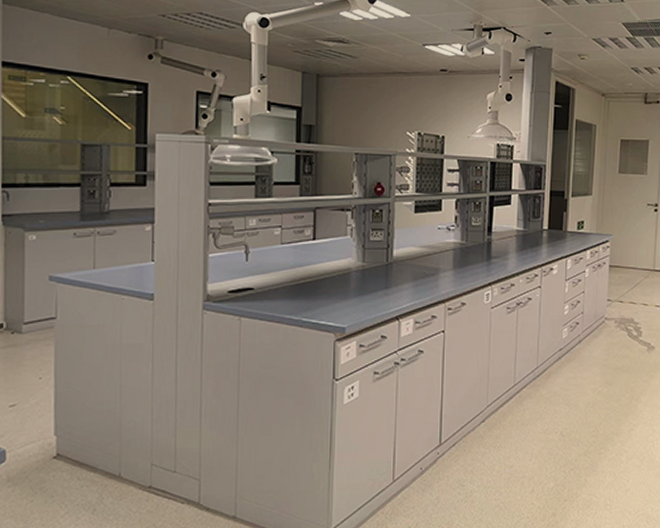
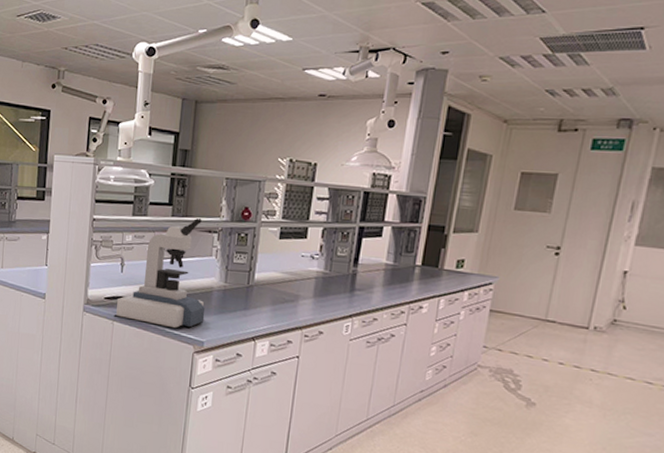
microscope: none [240,197,344,318] -> present [114,218,206,330]

